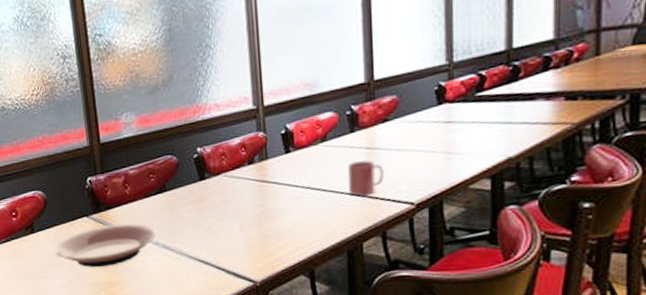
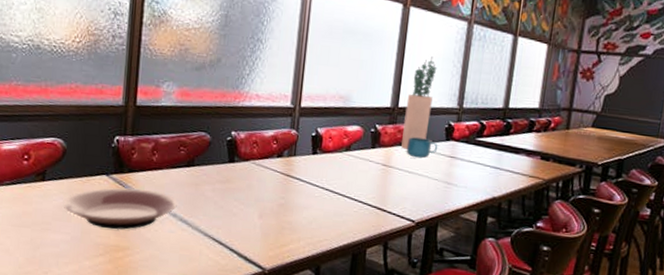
mug: present [348,159,384,196] -> none [362,173,394,206]
vase: none [383,12,414,127] -> present [401,56,437,151]
cup: none [391,107,429,133] -> present [406,137,438,159]

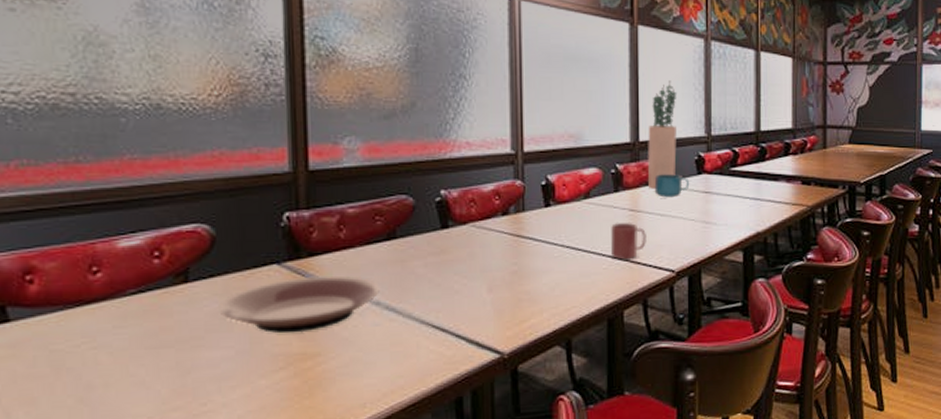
mug: none [362,173,394,206] -> present [611,222,646,259]

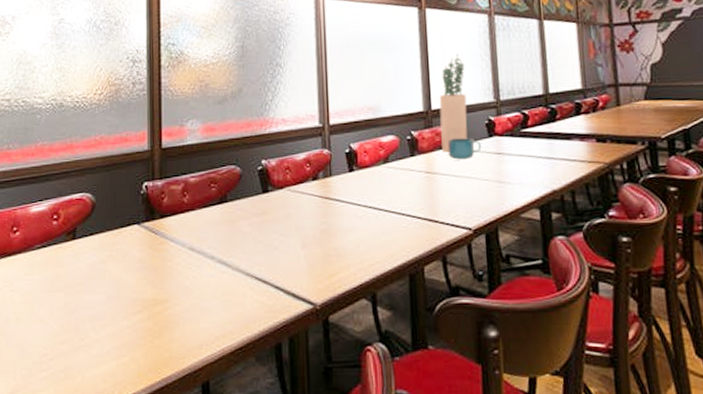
plate: present [218,275,380,333] -> none [95,233,214,281]
mug: present [611,222,646,259] -> none [409,183,443,218]

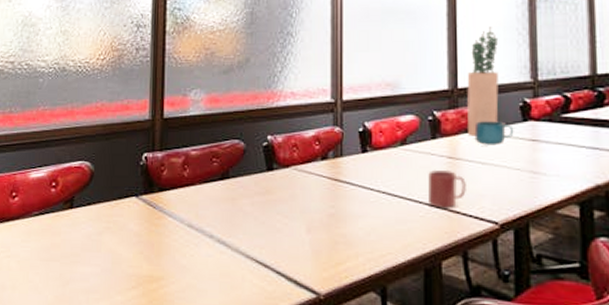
mug: none [409,183,443,218] -> present [428,169,466,207]

